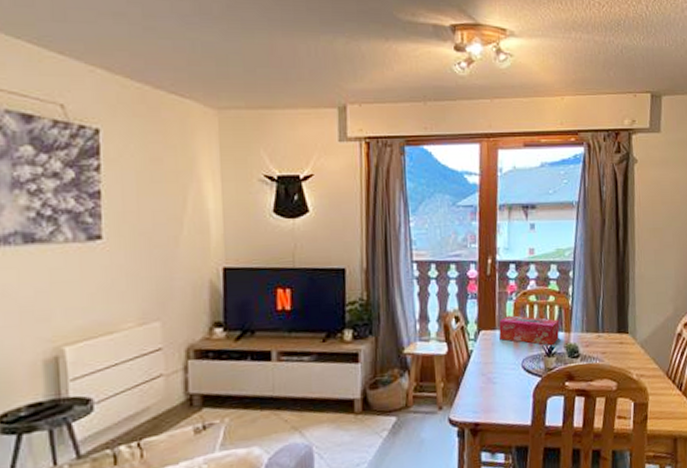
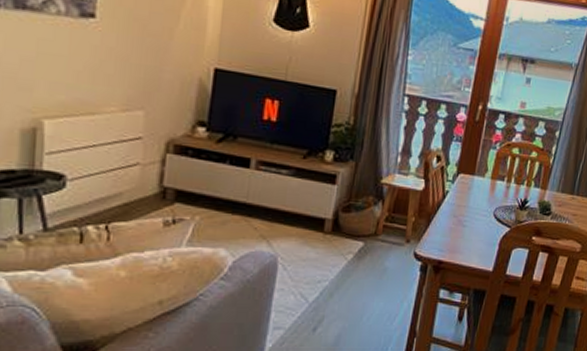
tissue box: present [499,315,560,345] -> none [477,163,538,199]

